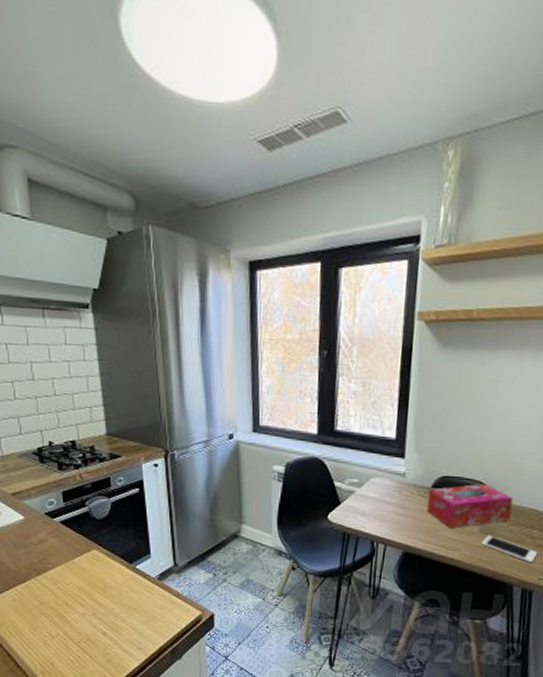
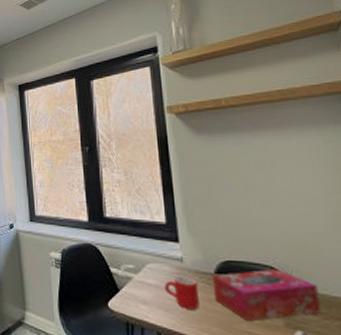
mug: none [384,490,415,520] -> present [164,276,199,310]

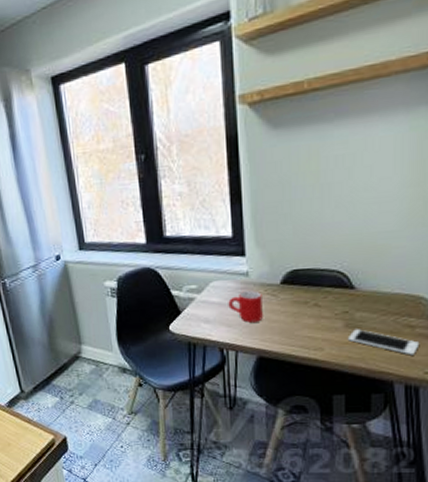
tissue box: present [211,269,321,322] -> none [277,272,380,327]

